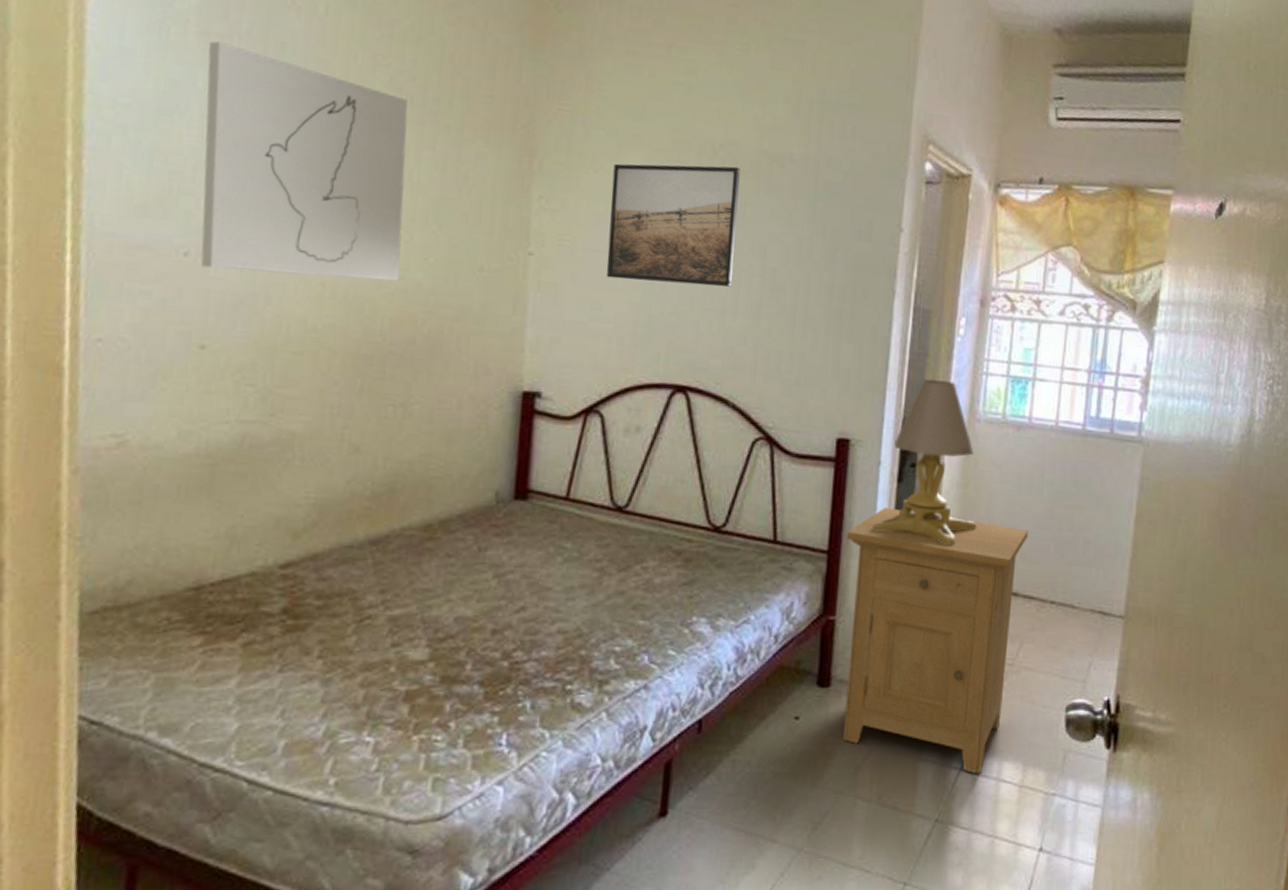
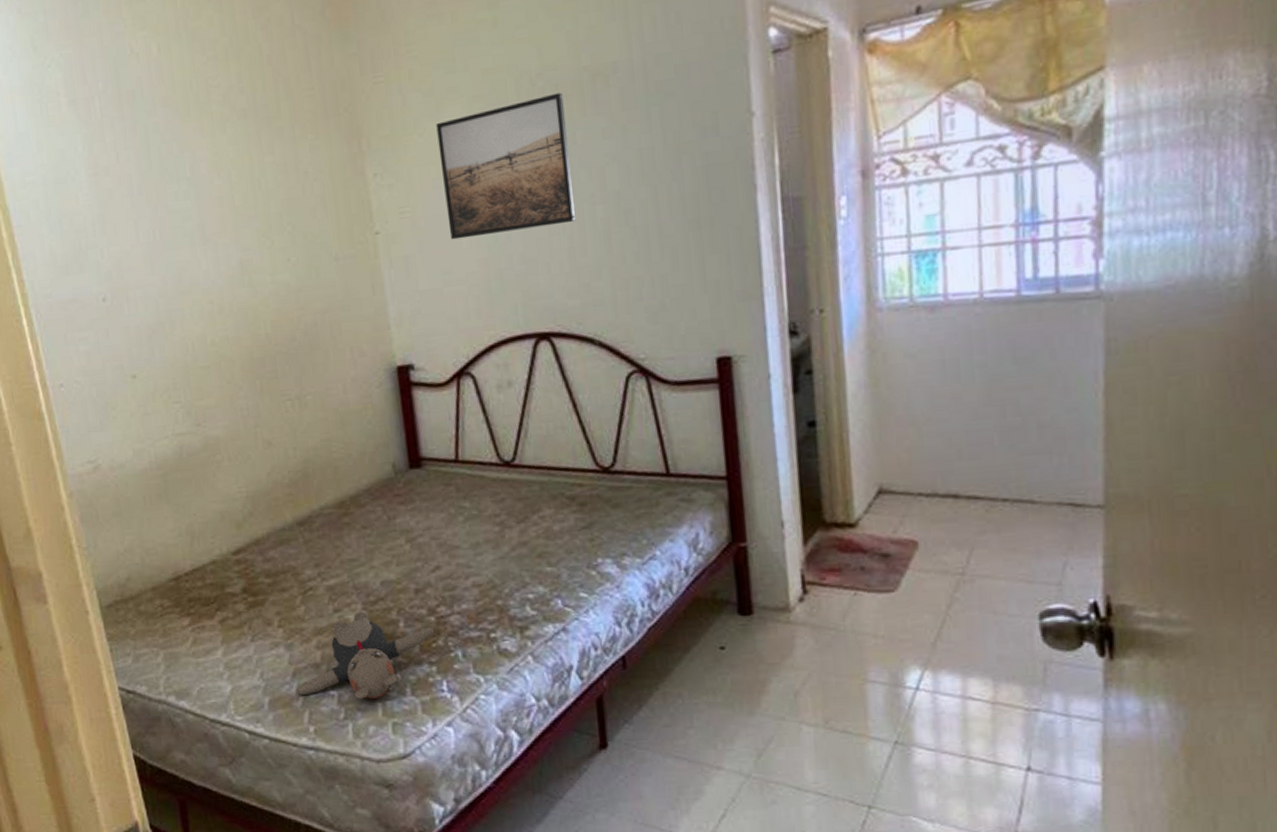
wall art: present [200,41,408,282] -> none [78,105,271,308]
teddy bear: none [321,647,504,749] -> present [295,611,434,699]
nightstand: present [843,507,1029,775] -> none [744,421,963,694]
lamp: present [871,379,977,546] -> none [771,271,897,454]

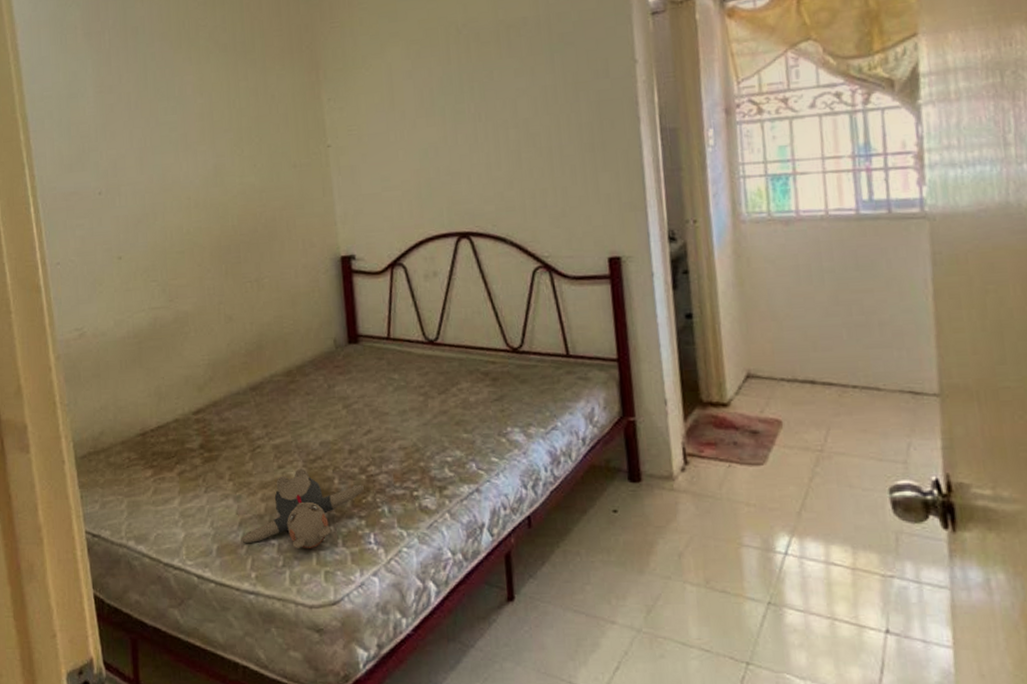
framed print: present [436,92,577,240] -> none [380,39,493,154]

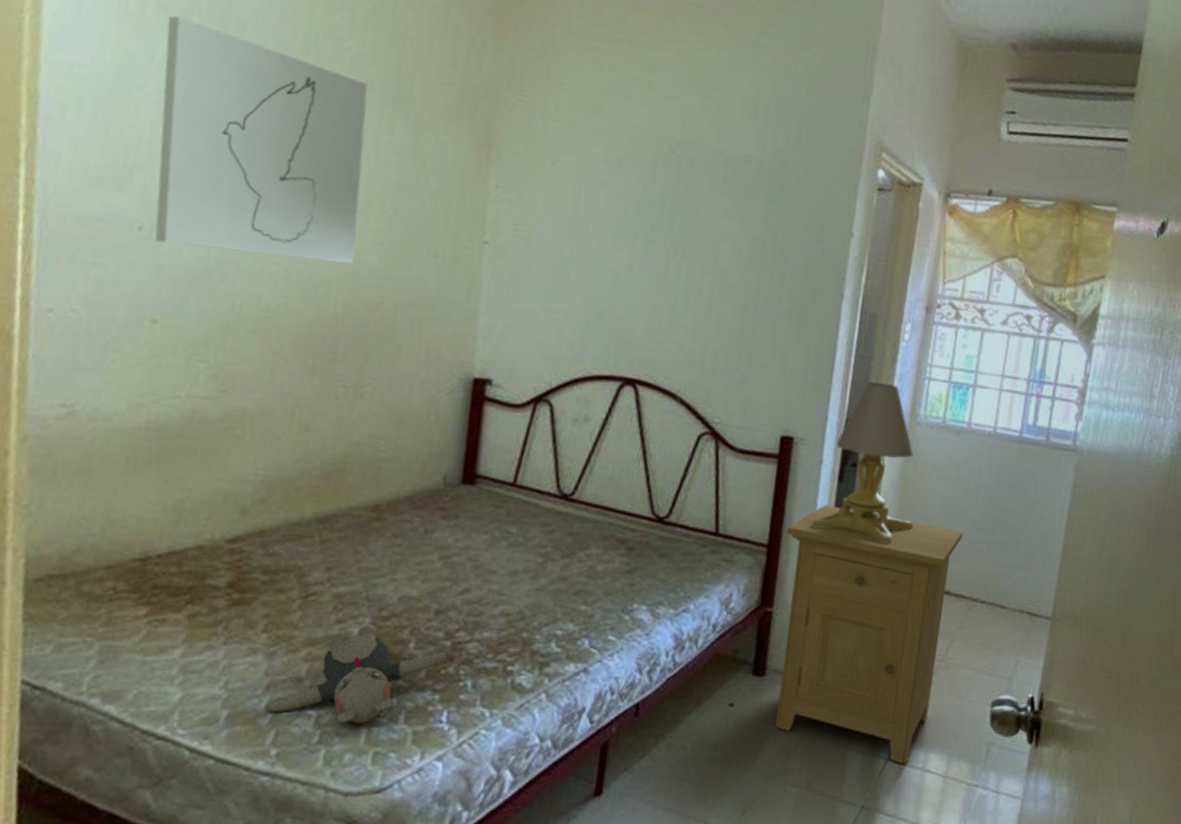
wall art: none [91,37,239,201] -> present [154,15,368,265]
nightstand: none [632,313,820,559] -> present [775,505,964,765]
lamp: none [655,190,761,343] -> present [811,382,914,545]

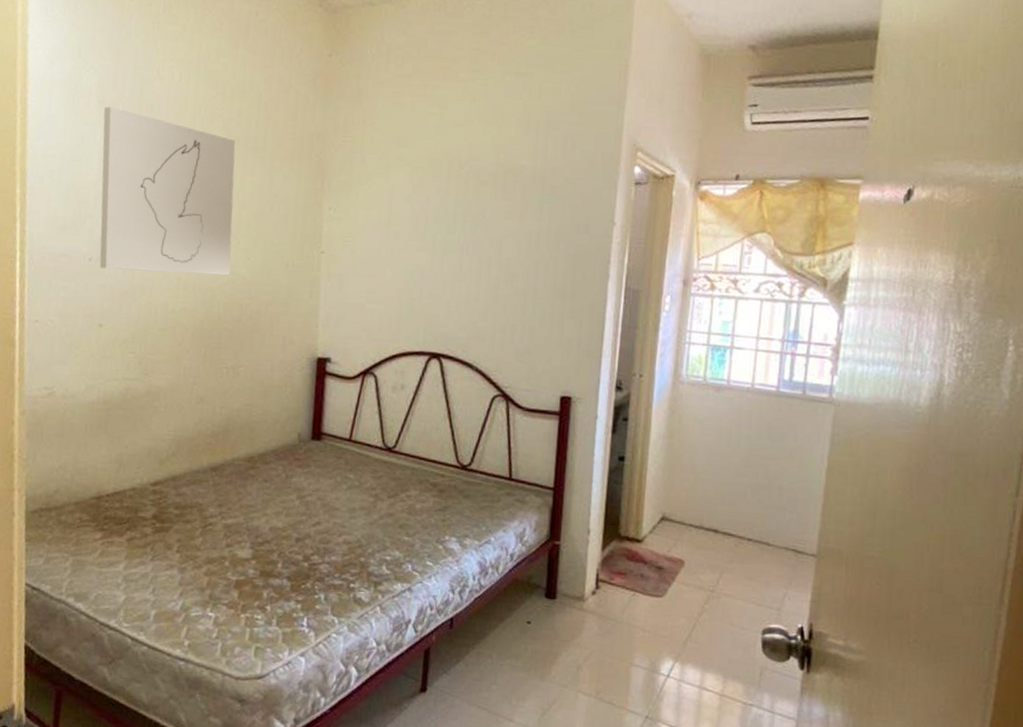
teddy bear: present [264,625,446,723] -> none [179,549,305,625]
nightstand: present [775,505,964,765] -> none [567,454,728,682]
lamp: present [811,382,914,545] -> none [590,347,681,488]

